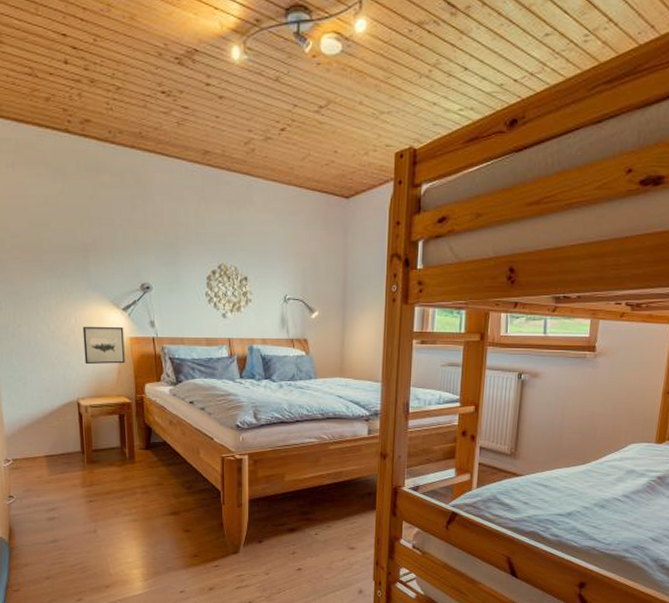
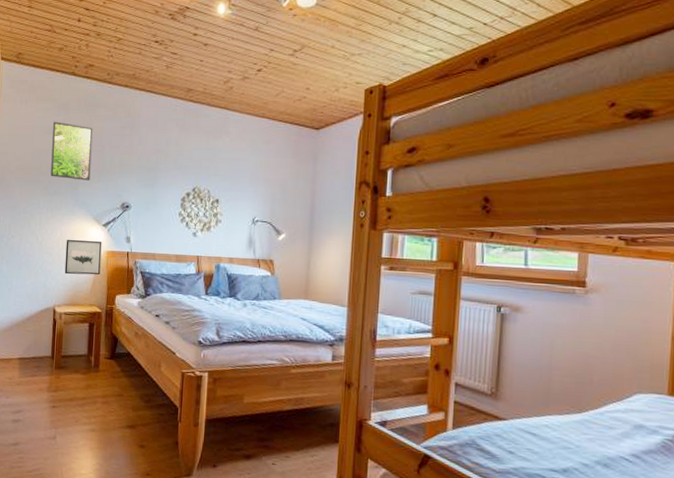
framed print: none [50,189,102,259] -> present [50,121,93,181]

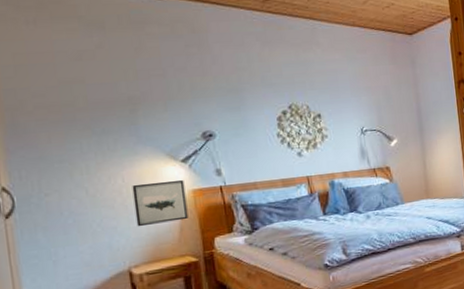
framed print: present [50,121,93,181] -> none [84,44,153,113]

